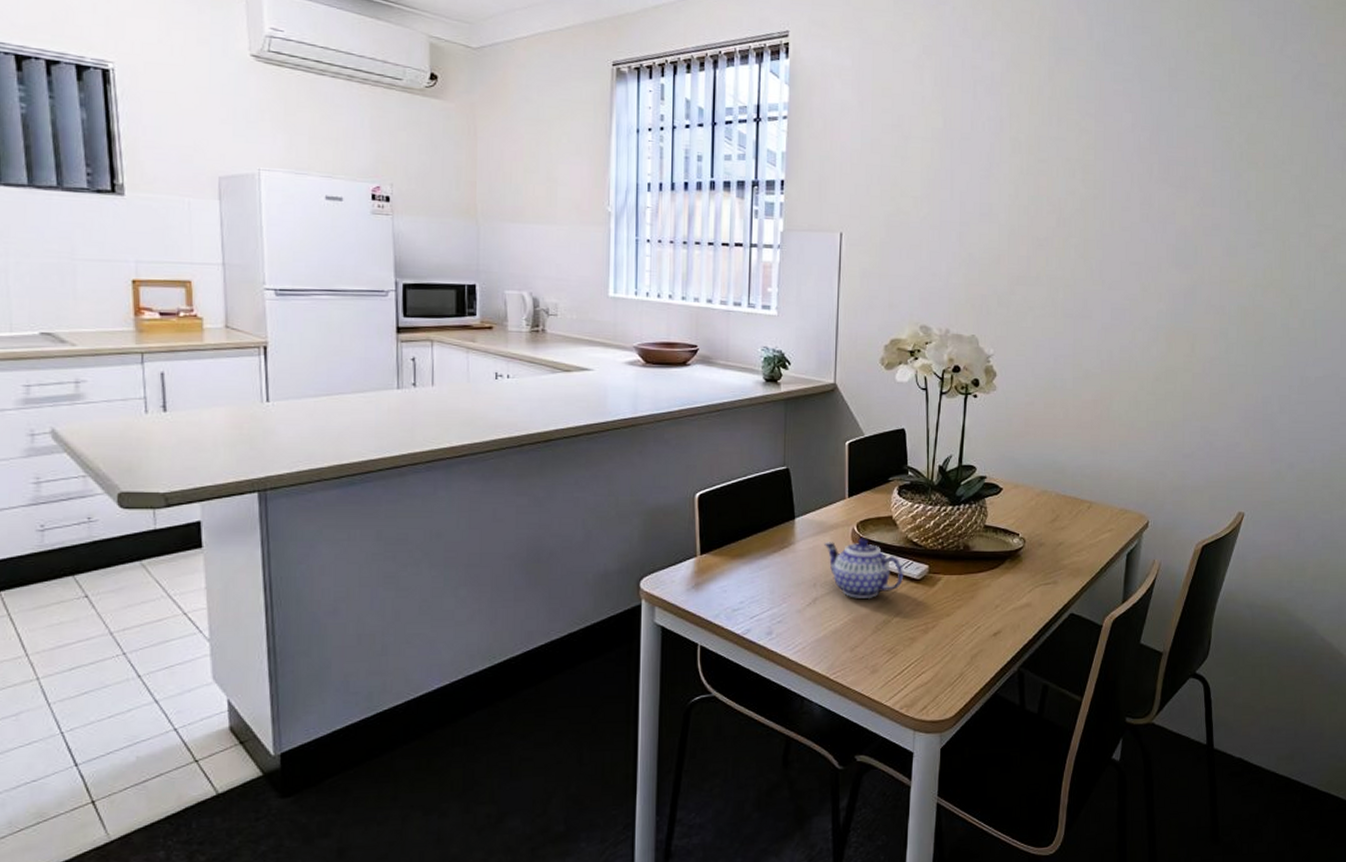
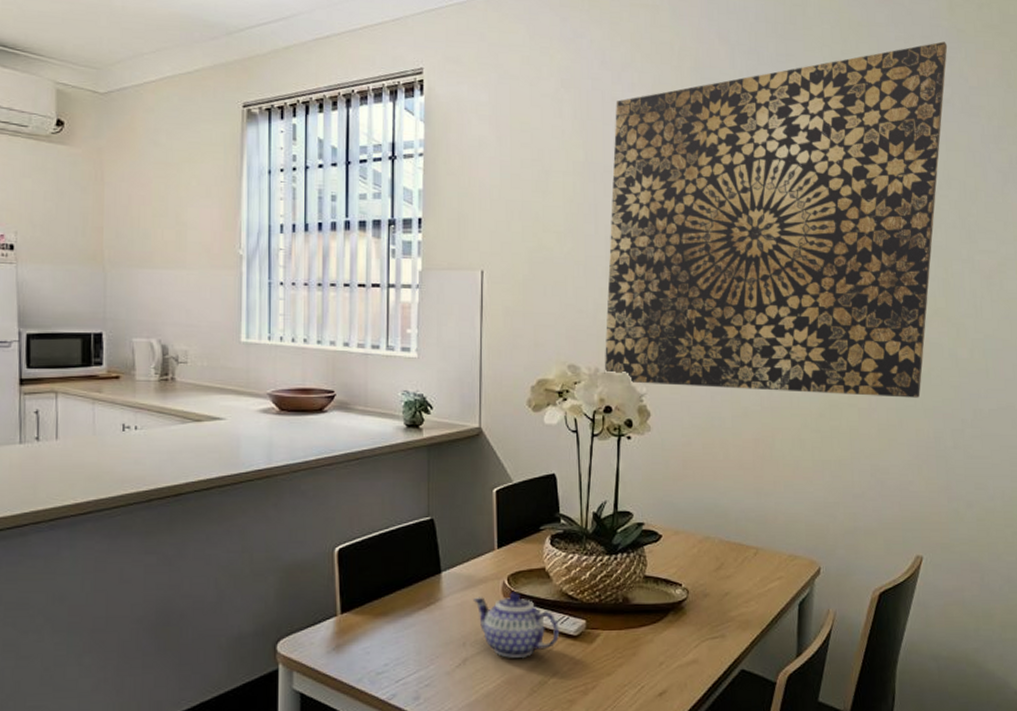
wall art: none [954,17,1299,365] -> present [604,41,948,398]

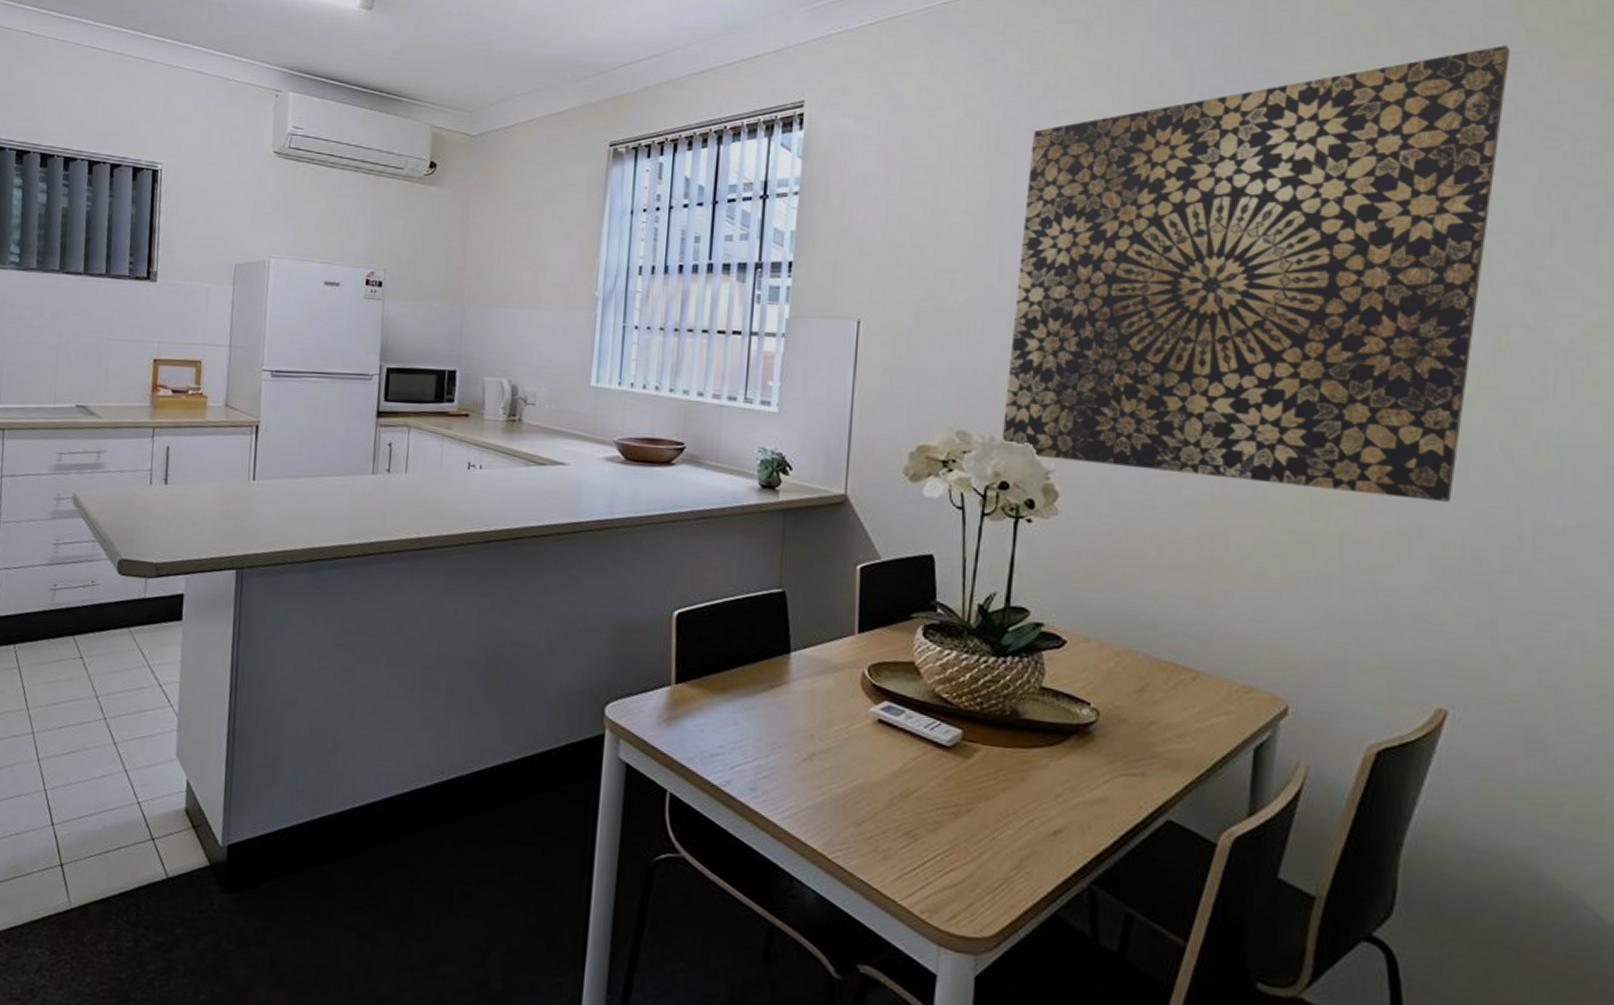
teapot: present [473,592,559,659] -> none [826,685,928,764]

